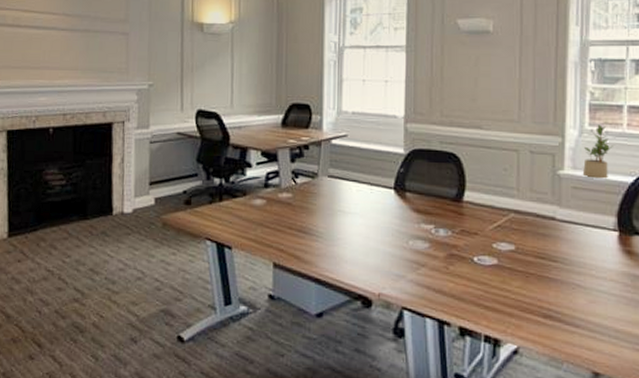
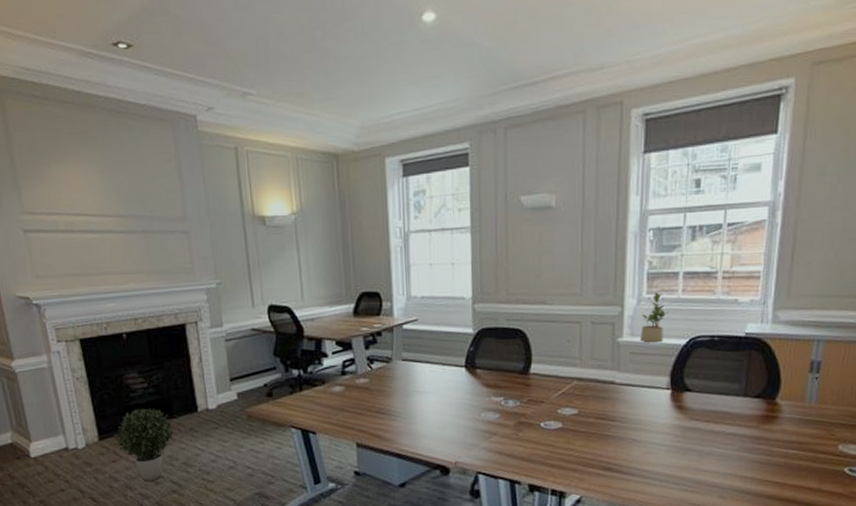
potted plant: none [23,206,85,287] -> present [113,408,174,482]

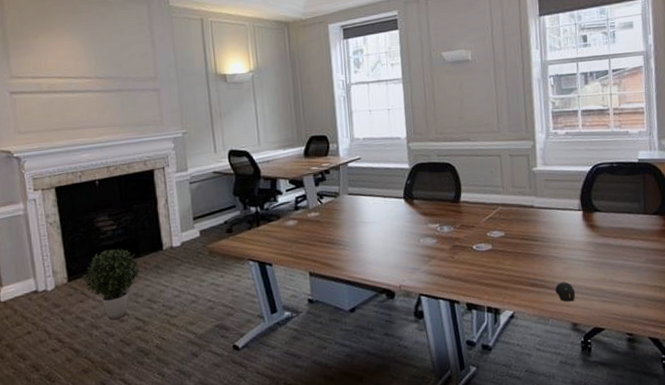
computer mouse: none [630,467,653,489] -> present [555,282,576,302]
potted plant: present [641,292,669,343] -> none [551,127,573,171]

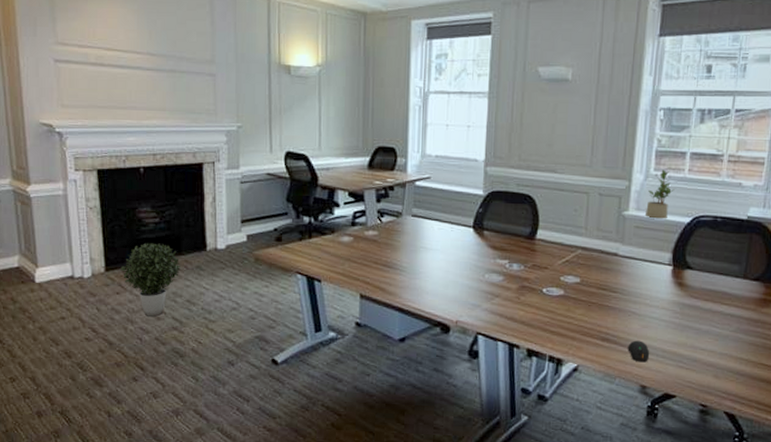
potted plant: none [551,127,573,171] -> present [646,170,674,219]

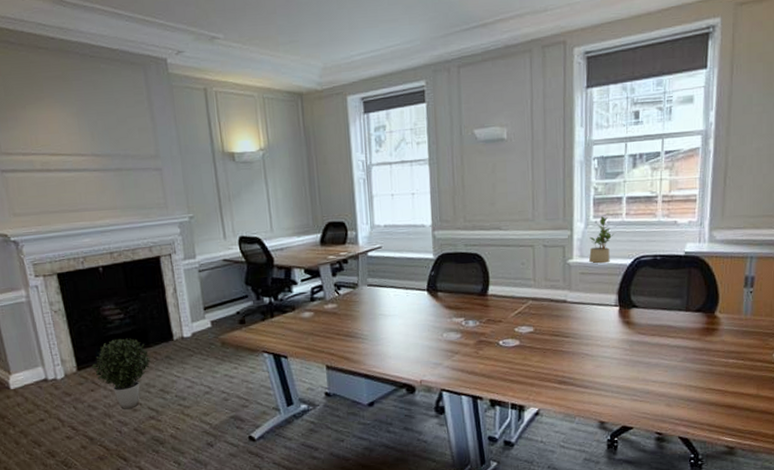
computer mouse: present [628,340,650,363] -> none [584,380,605,400]

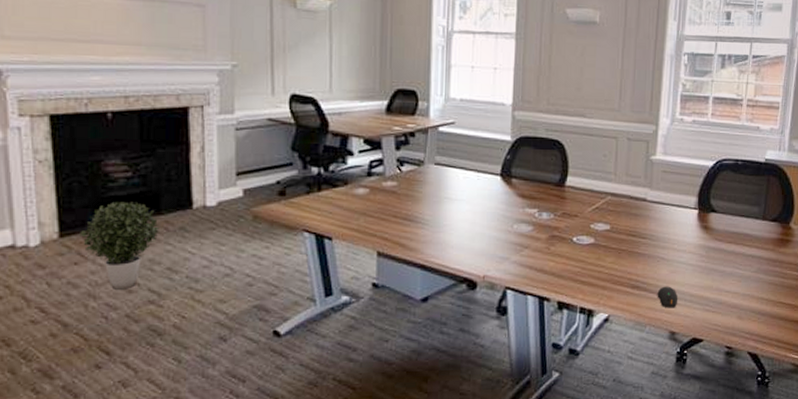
computer mouse: none [584,380,605,400] -> present [657,286,678,308]
potted plant: present [589,216,614,264] -> none [672,114,699,163]

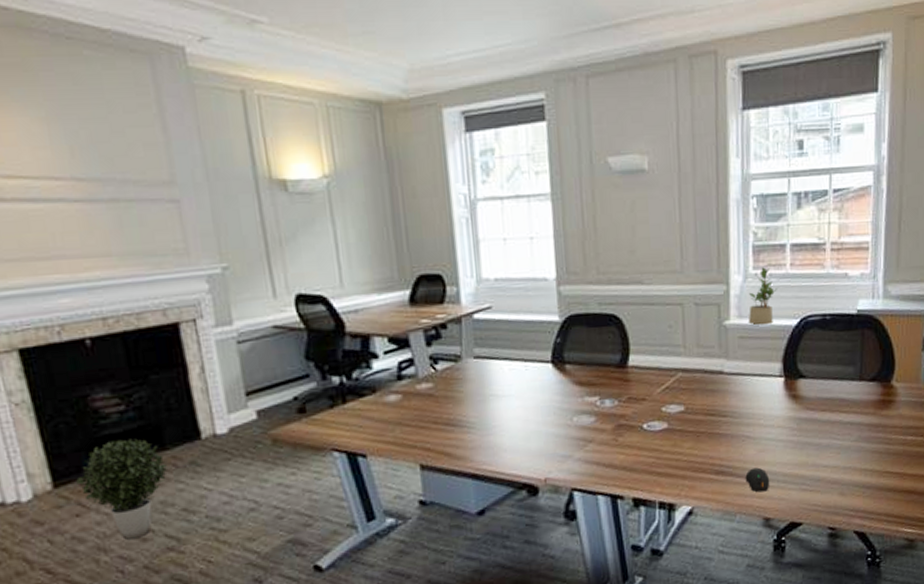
potted plant: none [672,114,699,163] -> present [749,267,777,326]

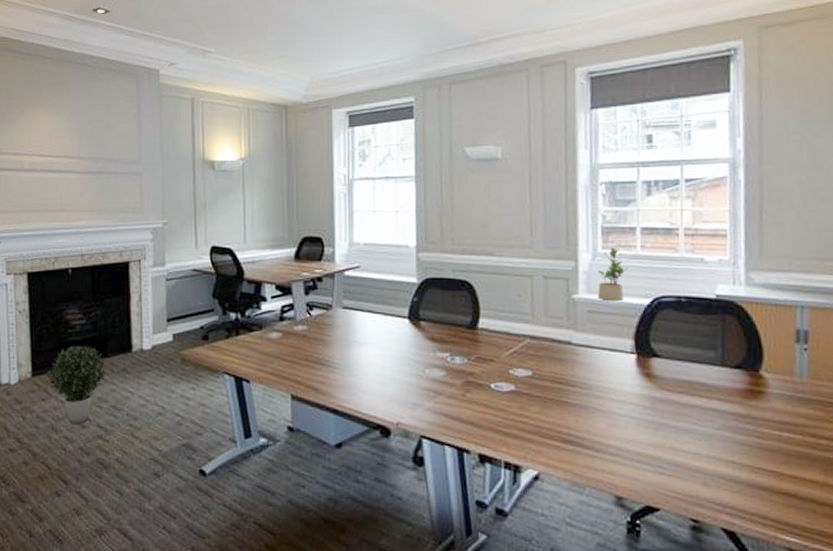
computer mouse: present [745,467,770,492] -> none [595,442,622,469]

